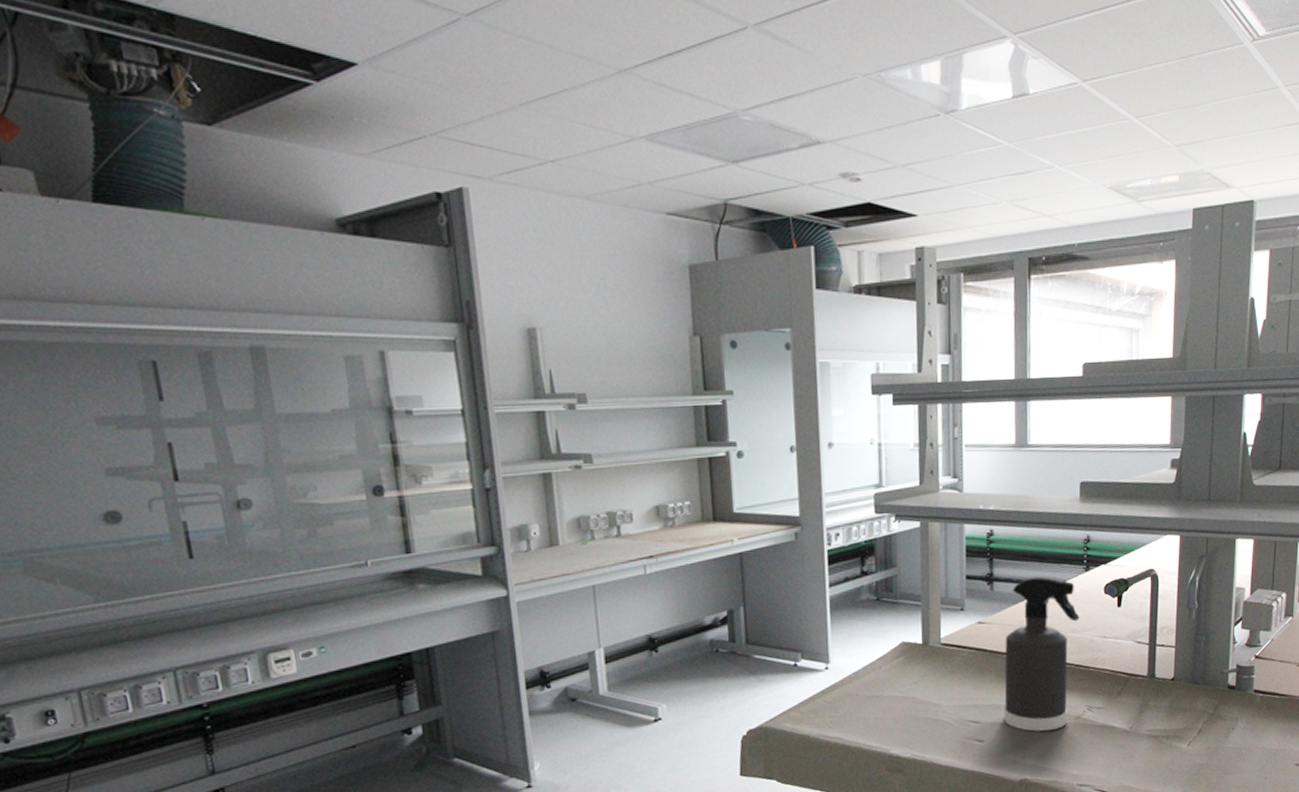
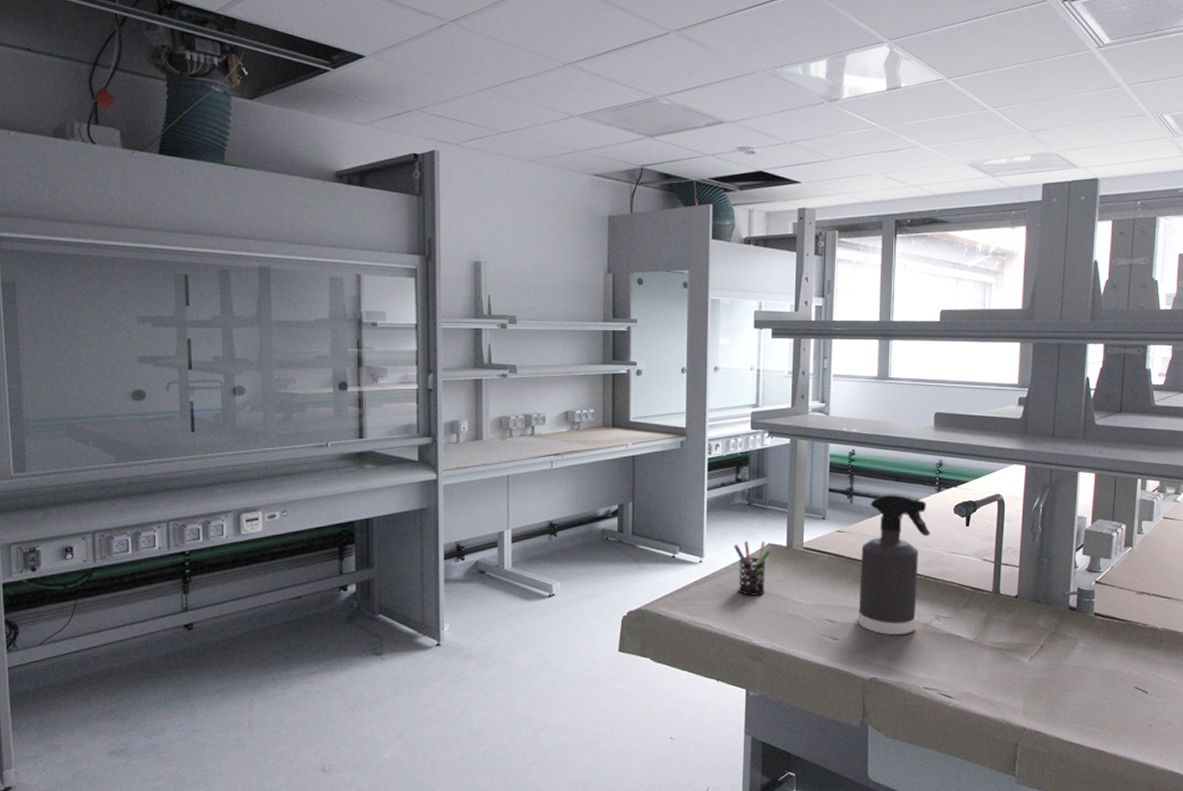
pen holder: none [862,639,906,702] -> present [733,541,771,596]

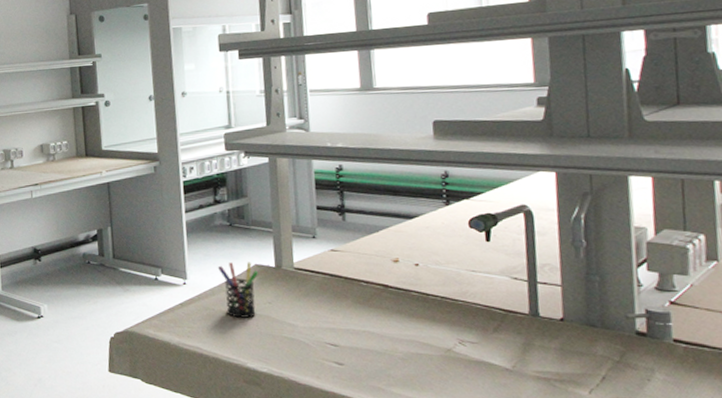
spray bottle: present [857,493,931,634] -> none [360,208,443,360]

